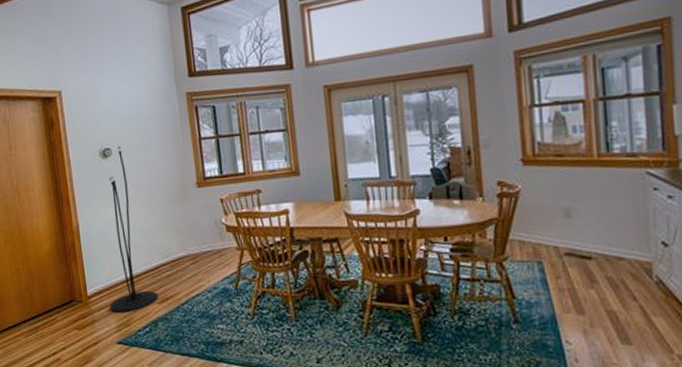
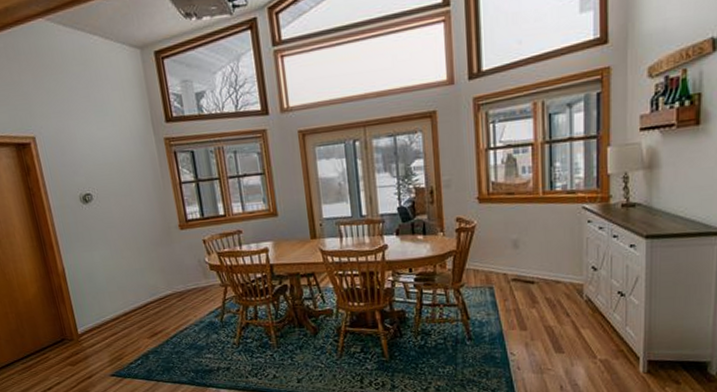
floor lamp: present [109,145,159,313] -> none [91,190,149,349]

